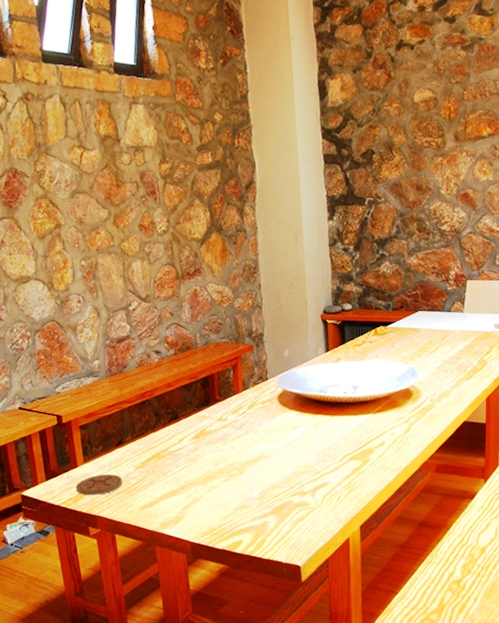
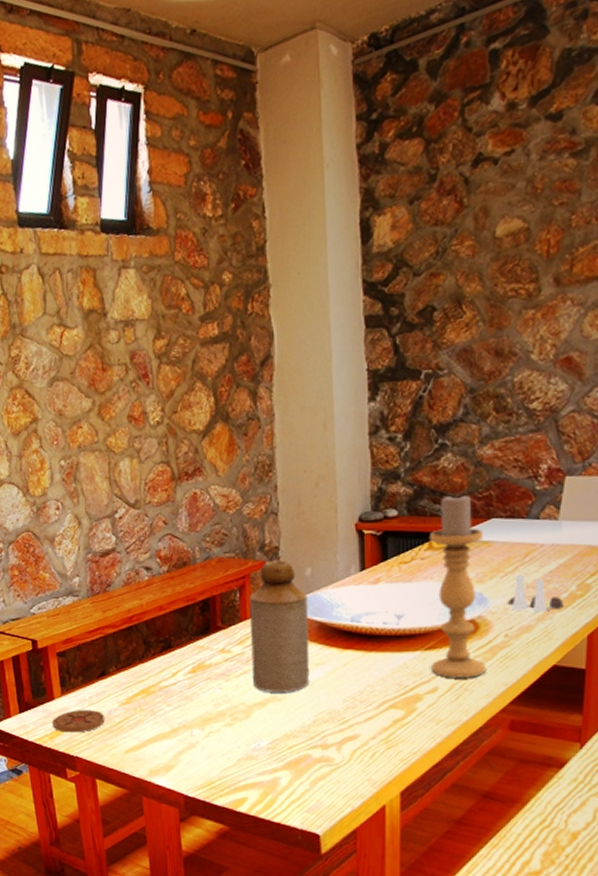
bottle: none [241,344,290,452] -> present [249,560,310,692]
candle holder: none [375,291,419,435] -> present [430,492,487,679]
salt and pepper shaker set: none [432,353,470,382] -> present [508,574,564,613]

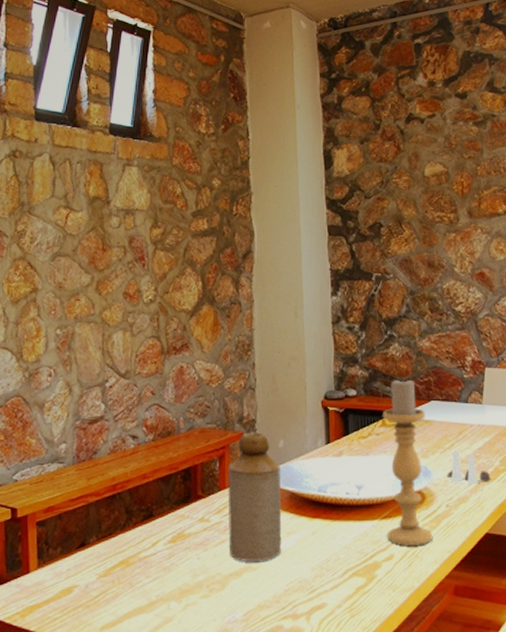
coaster: present [53,710,105,733] -> none [26,584,82,609]

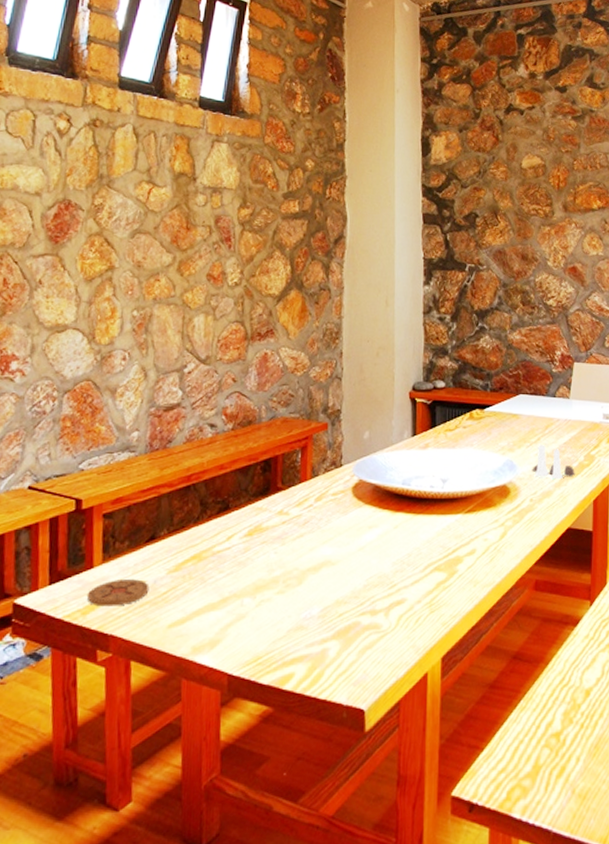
coaster: none [26,584,82,609] -> present [88,579,150,607]
bottle: present [228,432,282,562] -> none [308,423,365,556]
candle holder: present [383,377,433,547] -> none [471,369,516,541]

